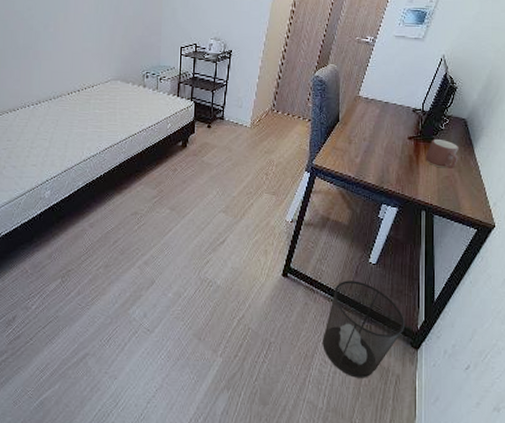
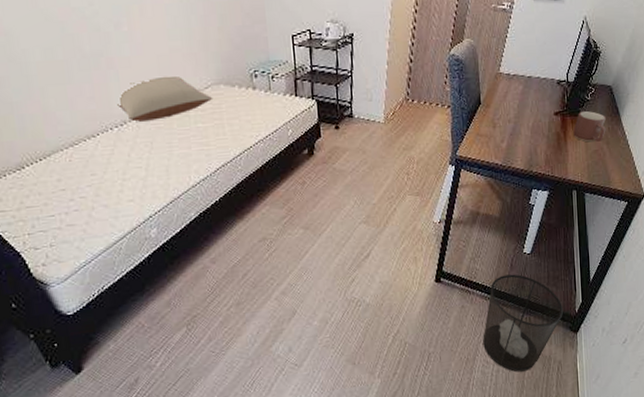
pillow: none [36,69,111,103] -> present [117,76,213,122]

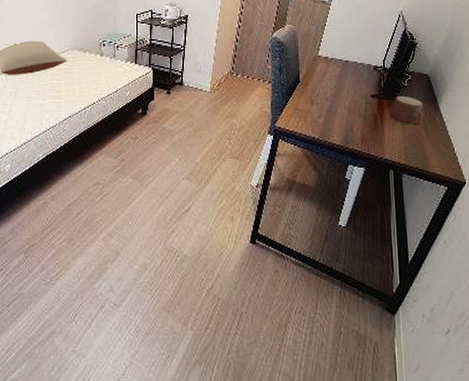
waste bin: present [483,274,563,372] -> none [295,245,379,347]

